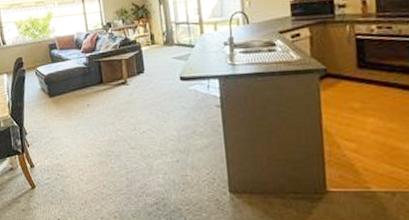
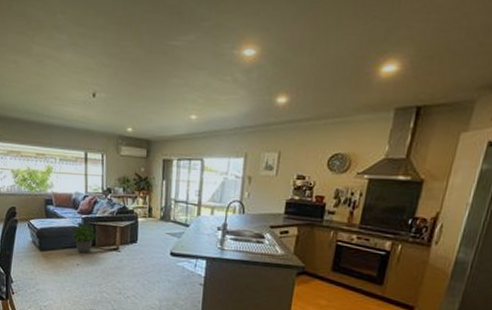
potted plant: none [78,61,103,92] -> present [72,223,97,253]

